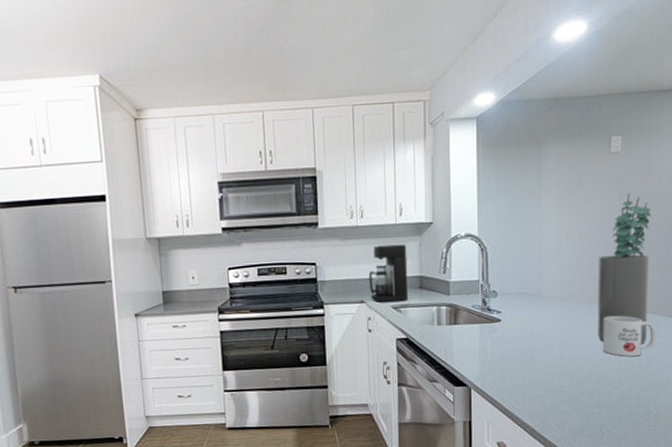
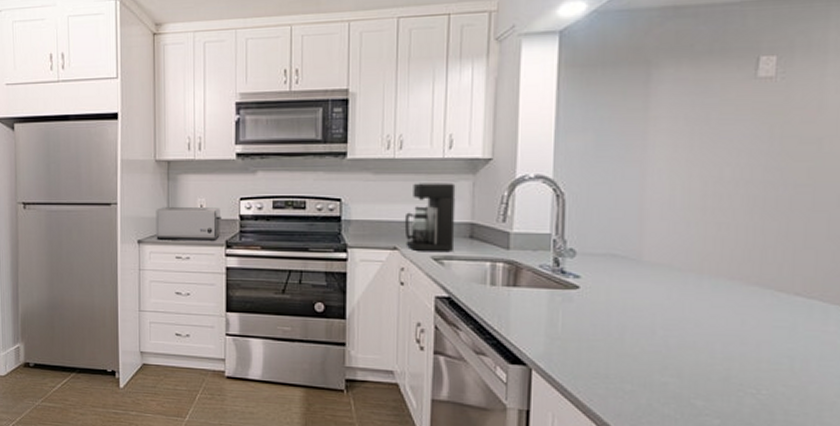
toaster: none [150,278,213,312] -> present [156,206,222,242]
vase: present [598,193,651,344] -> none [725,133,821,340]
mug: present [603,315,656,357] -> none [732,296,821,356]

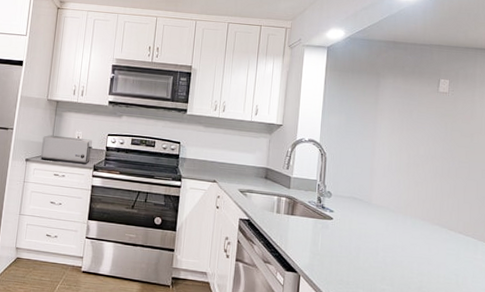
coffee maker: present [404,183,456,251] -> none [222,136,258,187]

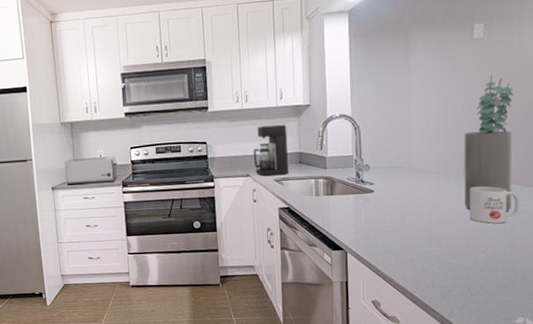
coffee maker: none [222,136,258,187] -> present [253,124,289,176]
vase: none [419,128,473,263] -> present [463,75,513,212]
mug: none [423,231,474,274] -> present [469,186,521,224]

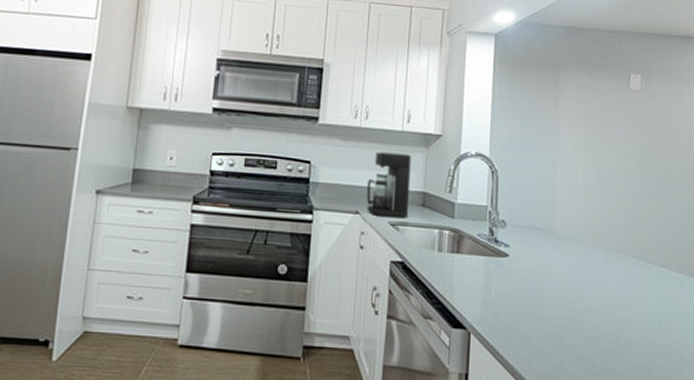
toaster: present [64,156,117,186] -> none [118,155,191,197]
vase: present [463,75,513,212] -> none [615,135,671,305]
mug: present [469,186,521,224] -> none [620,266,678,319]

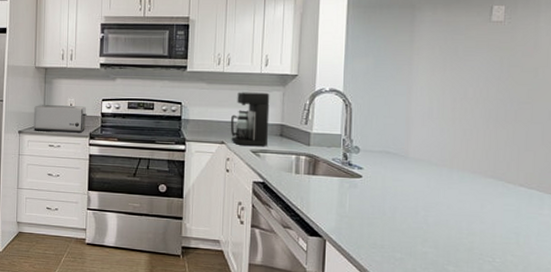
toaster: none [118,155,191,197] -> present [34,104,87,134]

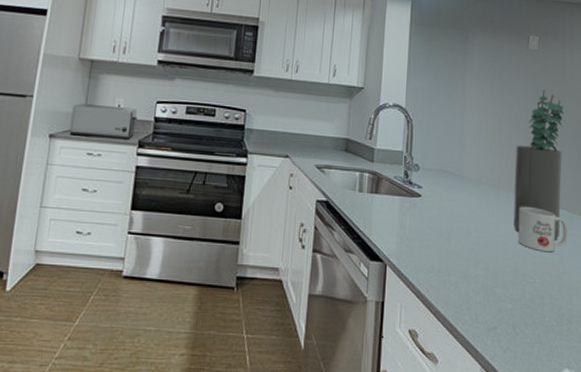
coffee maker: present [230,92,270,146] -> none [295,102,337,161]
vase: none [469,63,537,220] -> present [514,89,564,240]
mug: none [474,186,538,233] -> present [518,206,569,253]

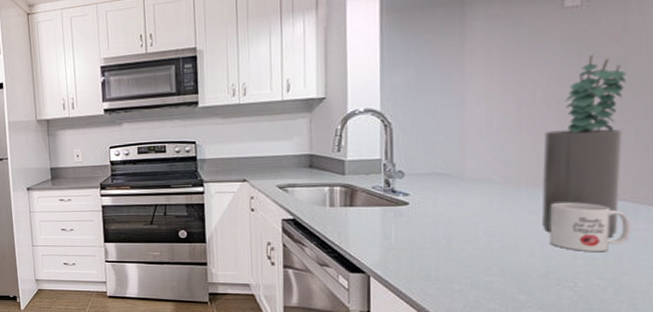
toaster: present [69,103,138,141] -> none [40,156,95,186]

